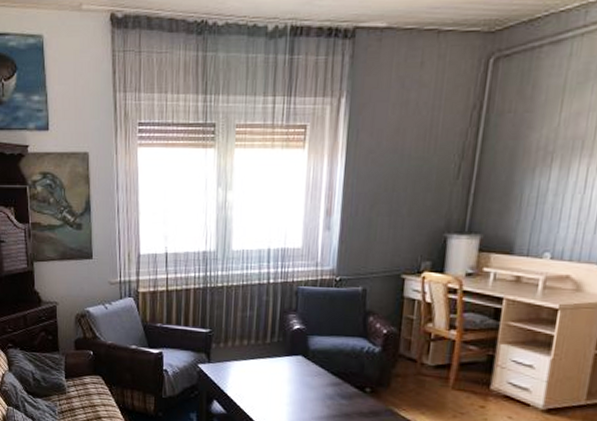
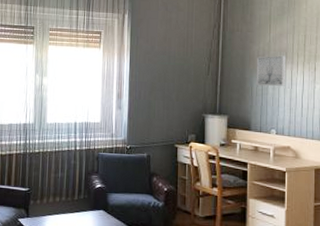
wall art: none [529,145,583,192] -> present [256,55,287,87]

